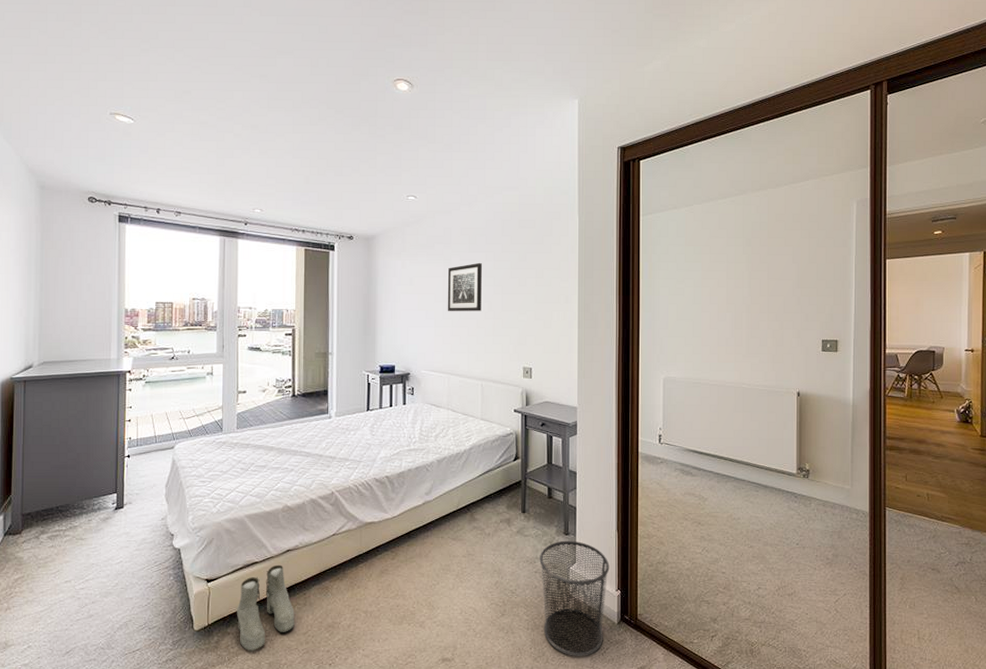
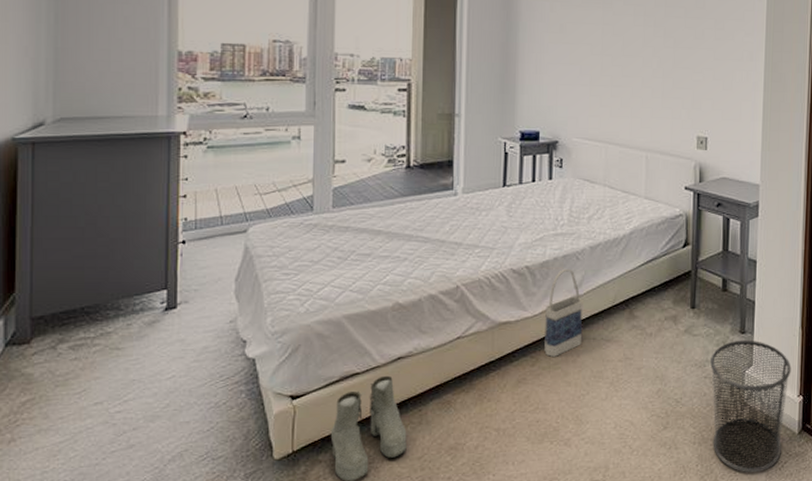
bag: none [402,478,432,553] -> present [544,268,582,358]
wall art: present [447,262,482,311] -> none [606,8,650,68]

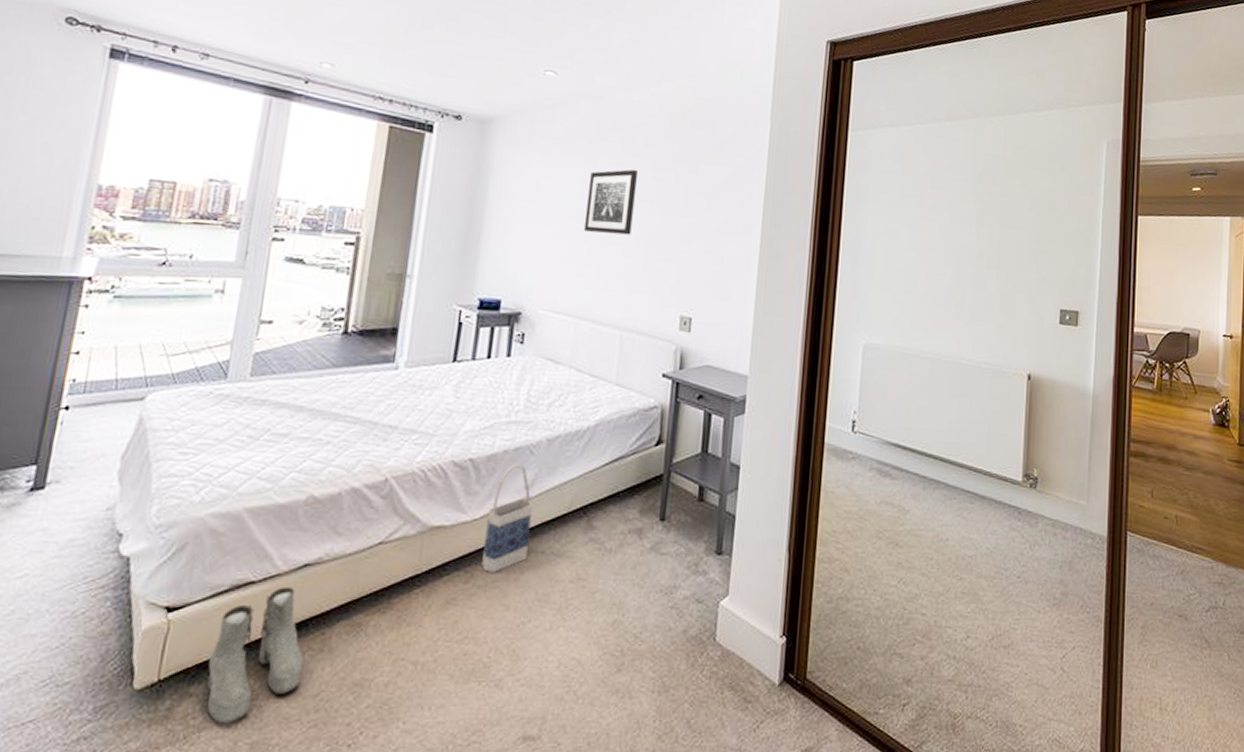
wall art: none [606,8,650,68] -> present [583,169,638,235]
waste bin: present [710,340,791,473] -> none [675,562,775,734]

